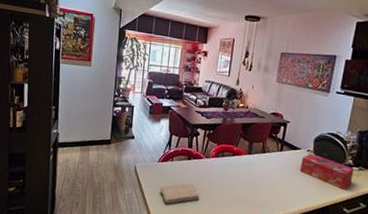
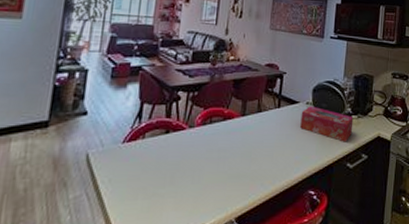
washcloth: present [160,183,200,204] -> none [125,165,182,201]

